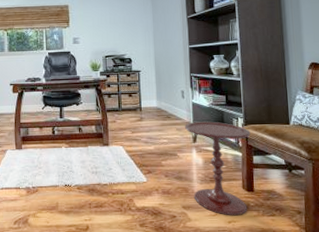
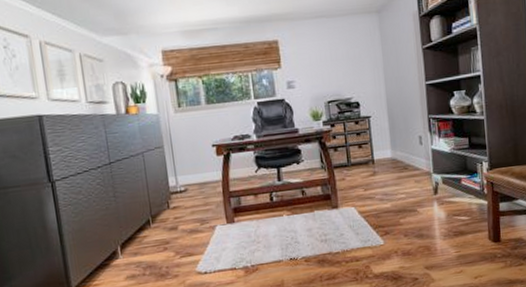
side table: present [185,121,251,216] -> none [424,168,496,271]

